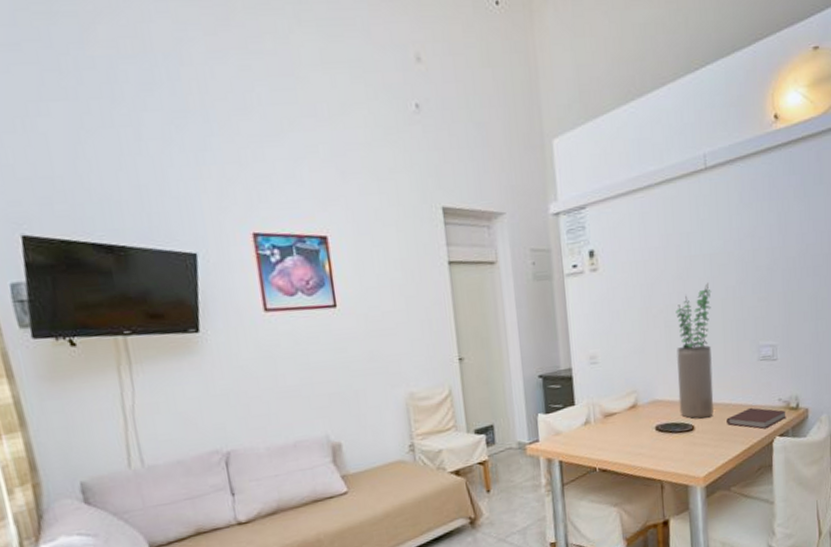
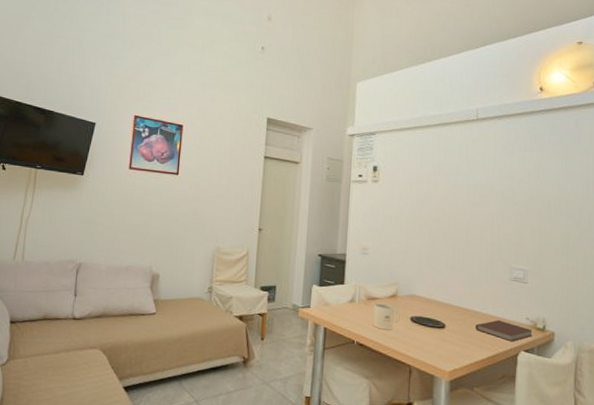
mug: none [612,417,644,448] -> present [372,303,400,330]
vase: present [675,282,714,419] -> none [433,207,473,320]

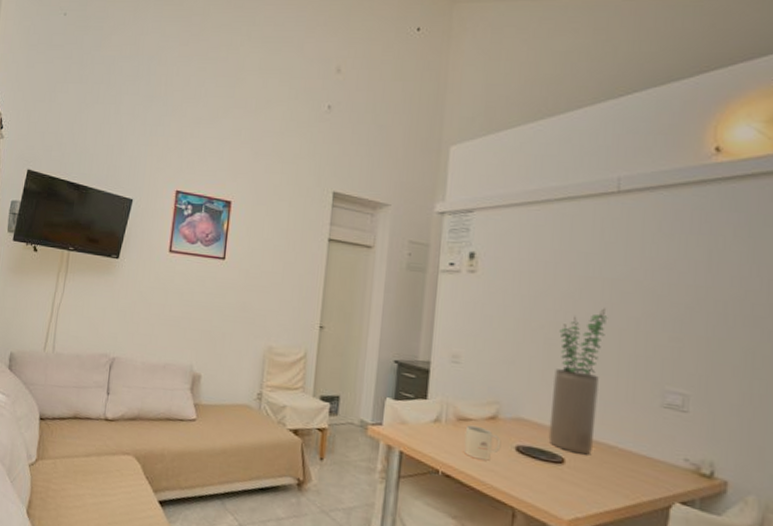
vase: none [433,207,473,320] -> present [548,308,608,455]
book: present [476,319,533,342] -> none [608,458,694,490]

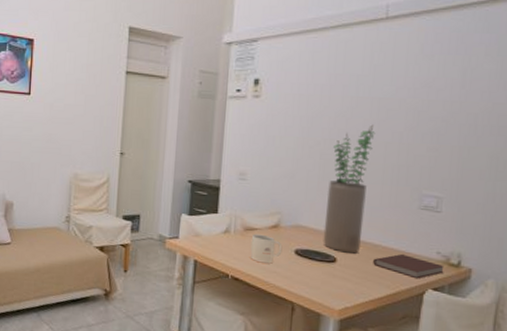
book: none [608,458,694,490] -> present [373,253,444,279]

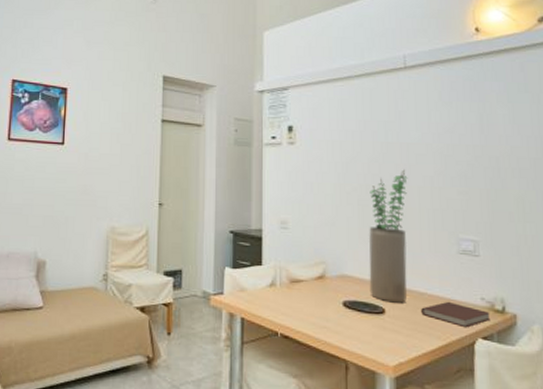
mug: present [250,233,283,264] -> none [298,286,330,318]

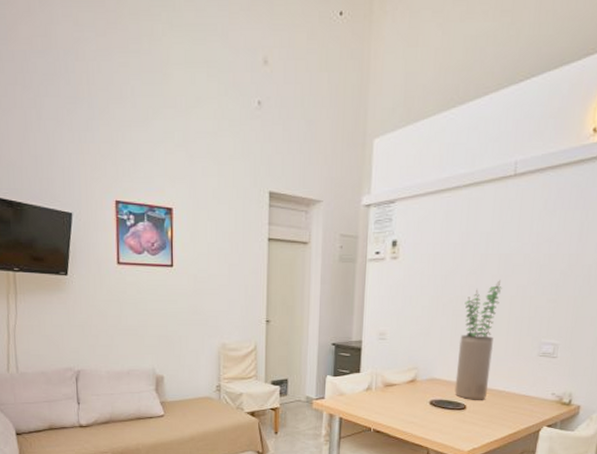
book: present [421,301,491,328] -> none [498,397,558,418]

